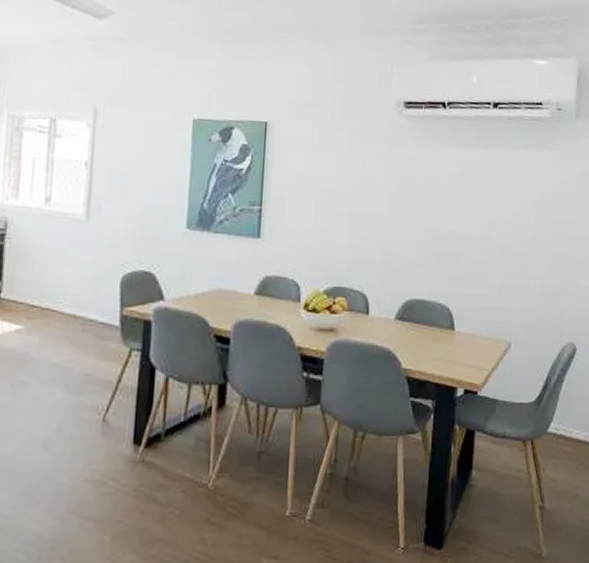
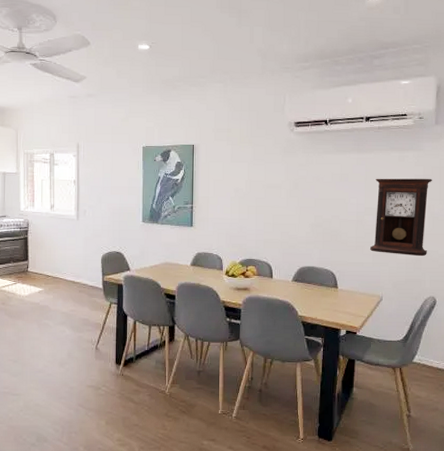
pendulum clock: none [495,183,572,289] -> present [369,178,432,257]

